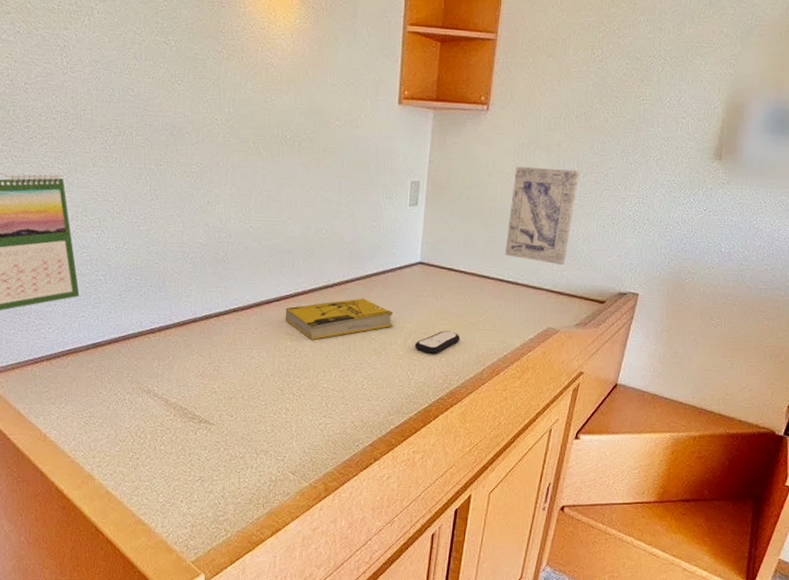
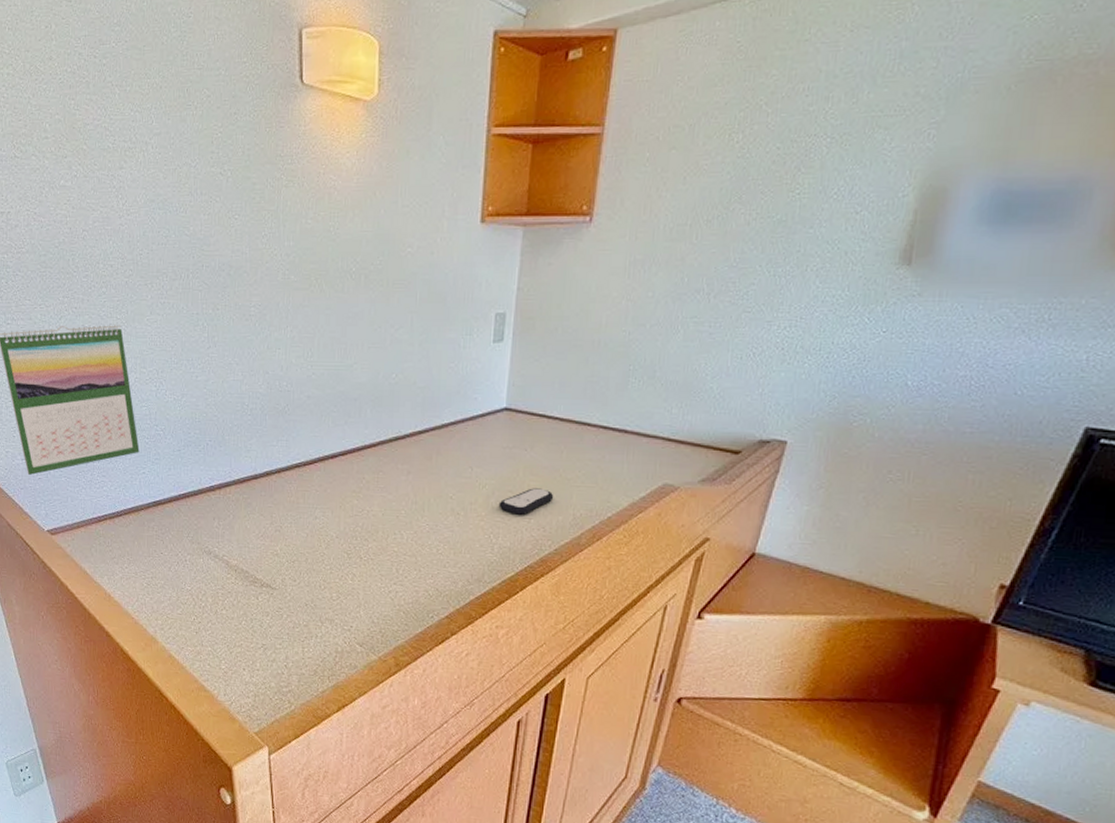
book: present [285,298,394,340] -> none [351,451,474,498]
wall art: present [504,166,579,266] -> none [610,288,709,408]

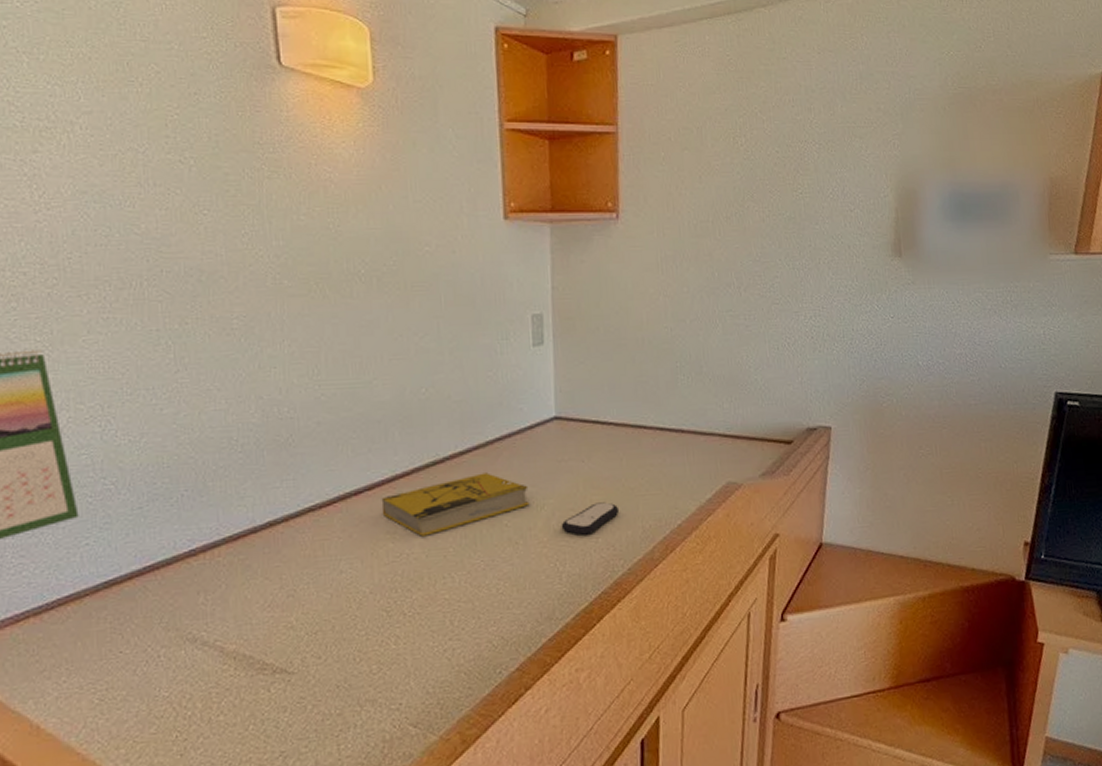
book: none [351,451,474,498] -> present [381,472,530,537]

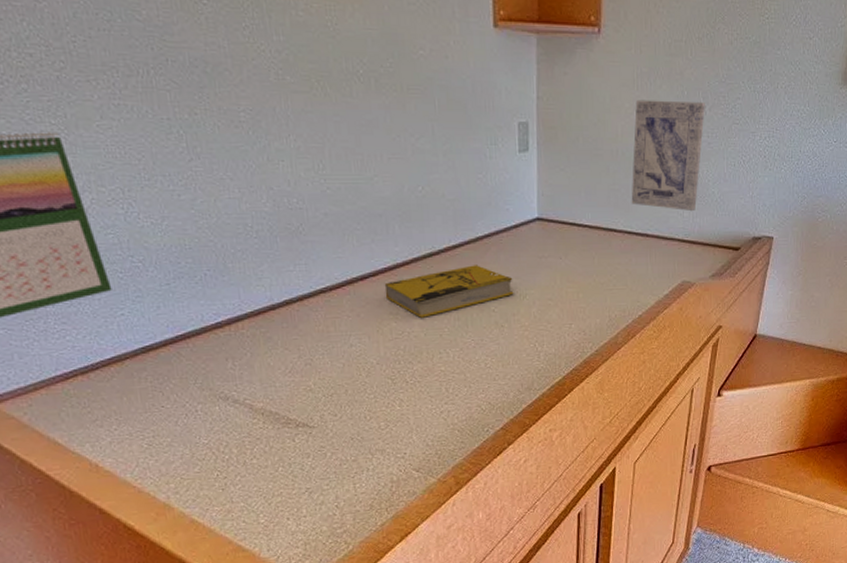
remote control: present [561,502,620,536] -> none [540,294,591,322]
wall art: none [661,283,740,402] -> present [631,99,705,212]

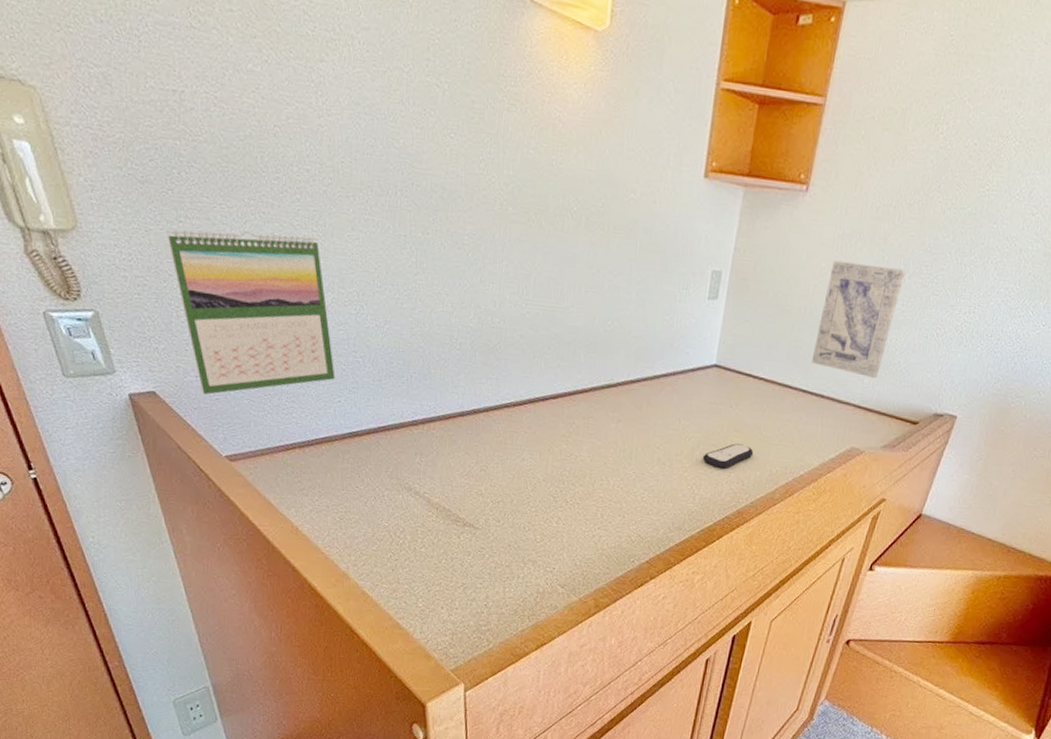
book: present [384,265,514,318] -> none [561,401,682,444]
remote control: none [540,294,591,322] -> present [702,443,754,469]

